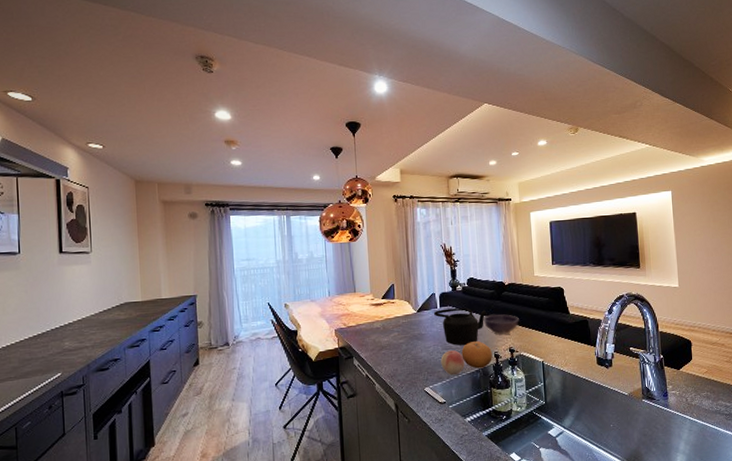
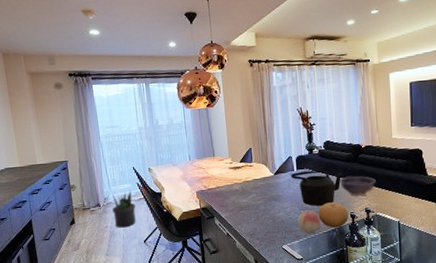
planter: none [241,327,268,370] -> present [112,190,136,228]

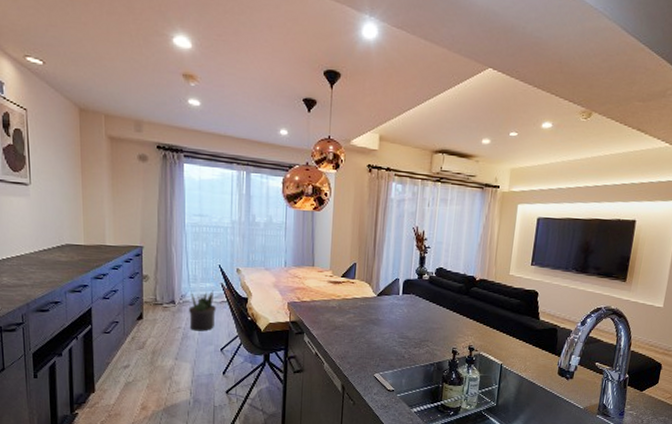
teapot: present [291,170,344,207] -> none [395,296,452,338]
fruit: present [298,211,321,234] -> none [394,340,420,366]
fruit: present [318,202,348,228] -> none [417,334,450,363]
bowl: present [339,176,376,196] -> none [446,309,484,332]

